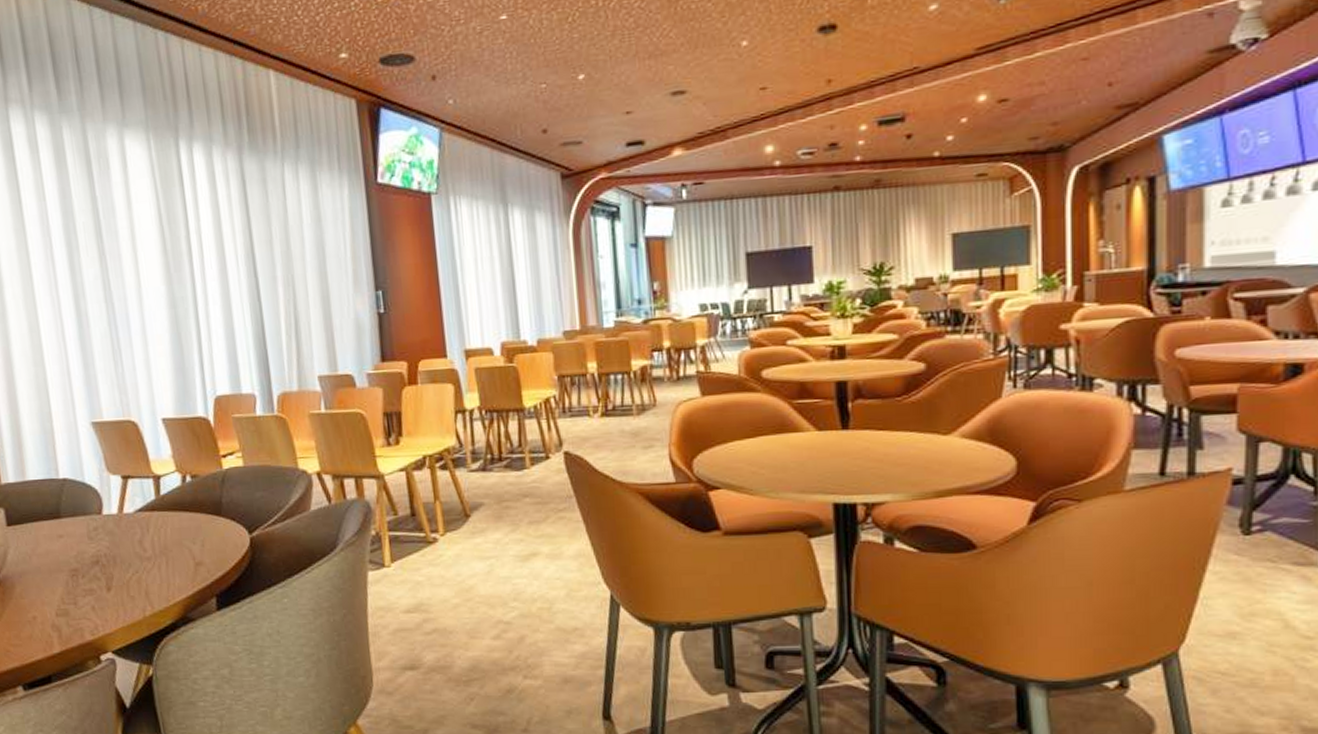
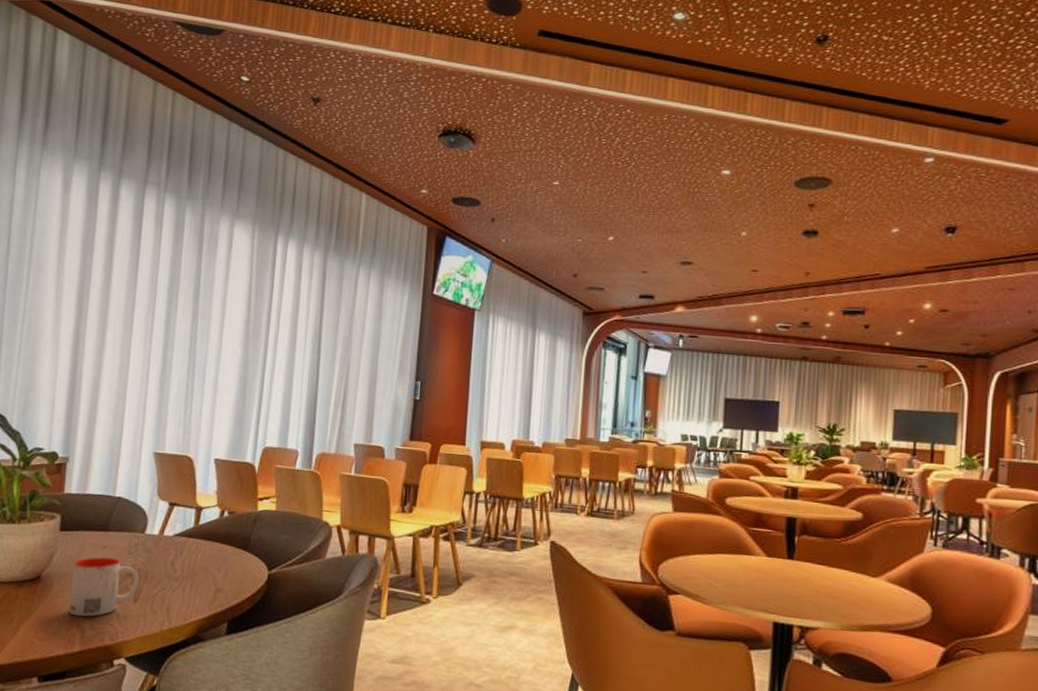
mug: none [30,546,108,616] -> present [68,557,139,617]

